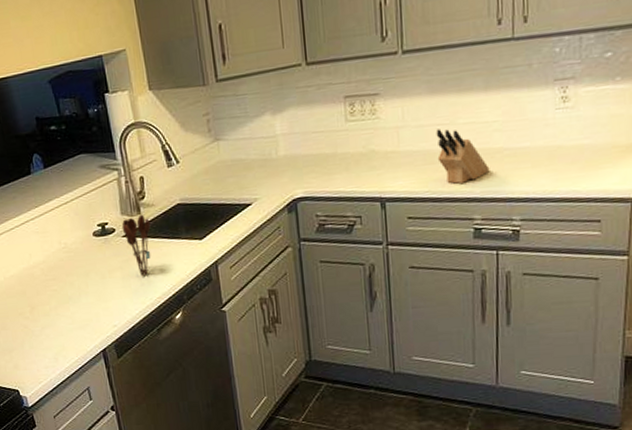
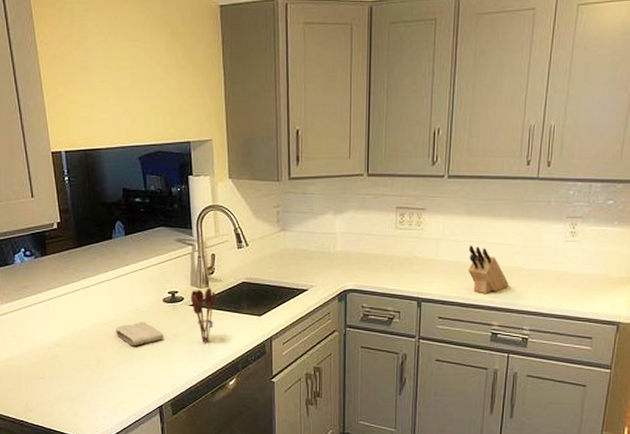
washcloth: none [45,260,99,288] -> present [115,322,164,346]

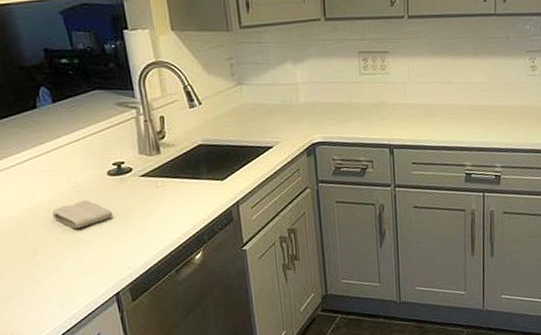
utensil holder: present [190,287,216,344] -> none [139,154,171,217]
knife block: present [468,245,509,293] -> none [435,86,478,134]

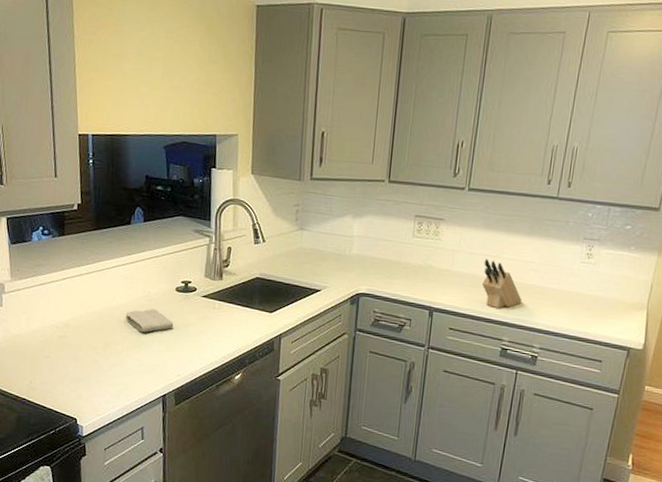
knife block: none [435,86,478,134] -> present [481,259,522,308]

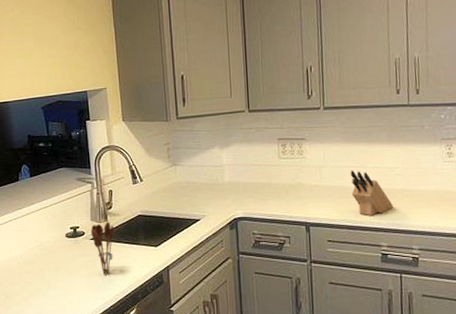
washcloth: present [125,309,174,333] -> none [21,257,67,281]
utensil holder: none [203,280,229,336] -> present [90,222,115,276]

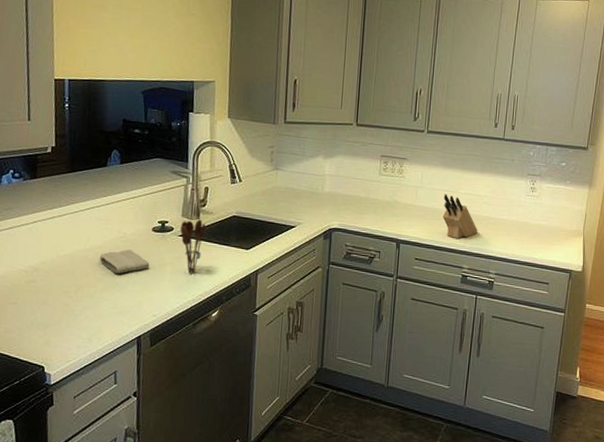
washcloth: none [21,257,67,281] -> present [99,249,150,274]

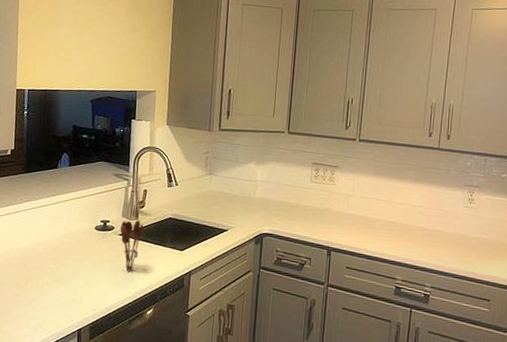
washcloth: present [99,249,150,274] -> none [47,246,92,269]
knife block: present [442,194,478,238] -> none [374,203,412,249]

